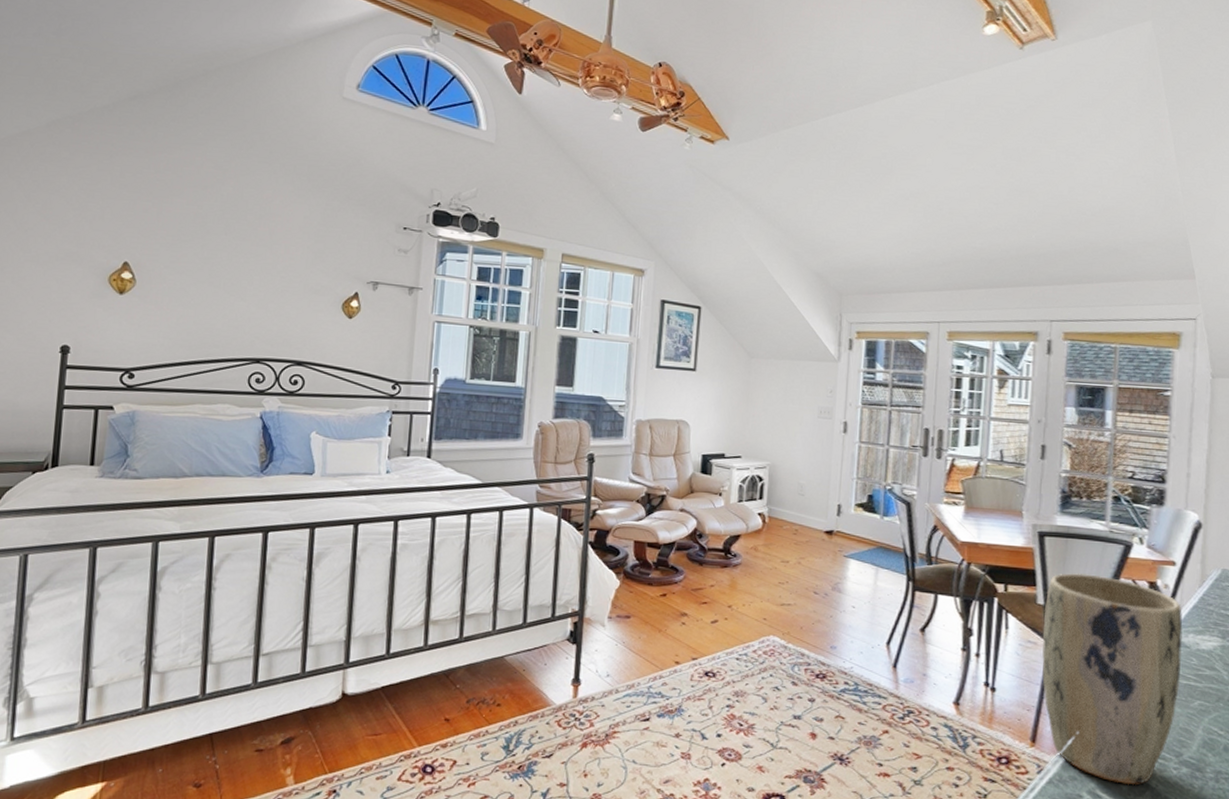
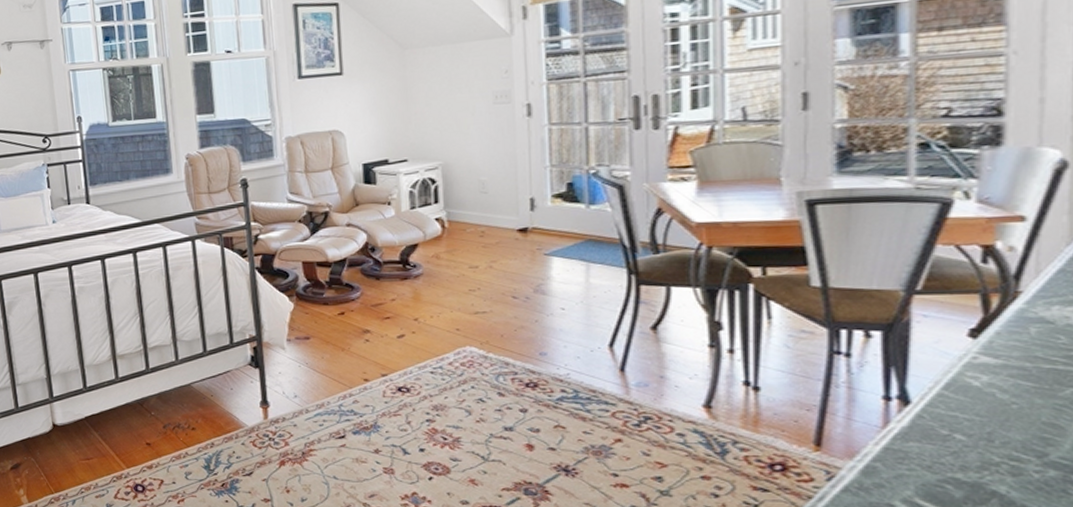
plant pot: present [1041,573,1183,786] -> none [821,243,1043,492]

